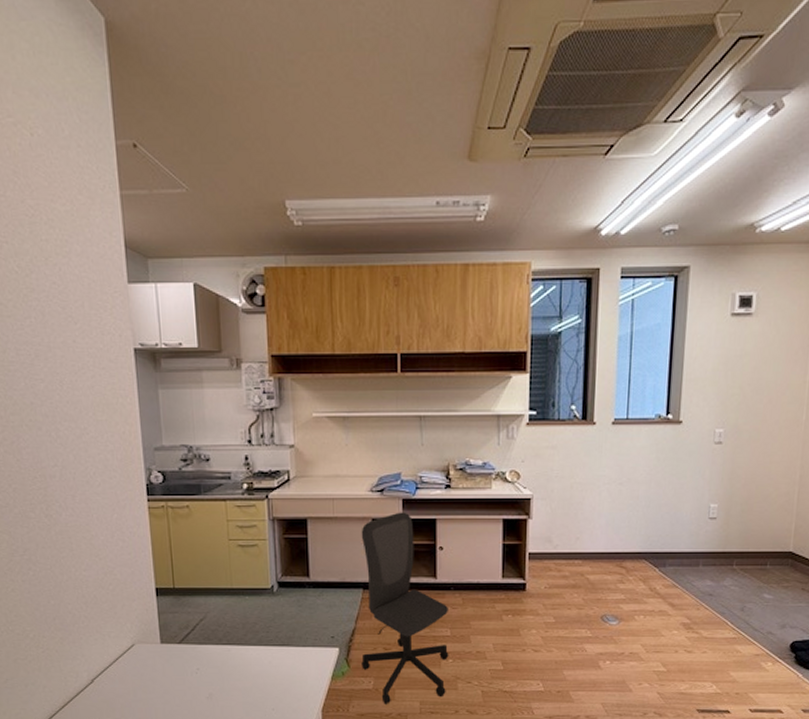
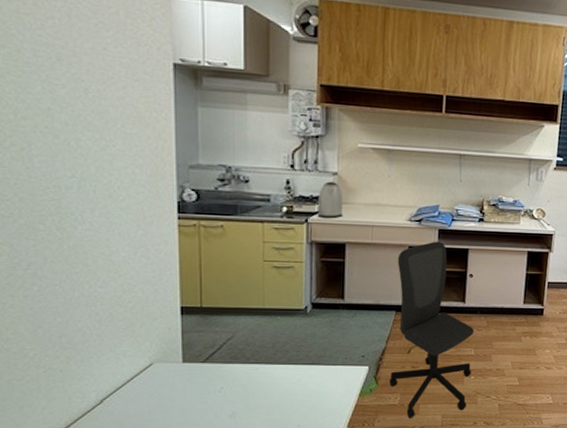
kettle: none [277,455,303,494] -> present [318,181,344,219]

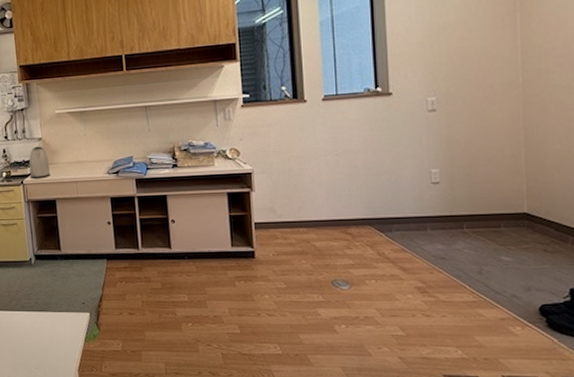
office chair: present [389,241,474,418] -> none [101,190,188,365]

